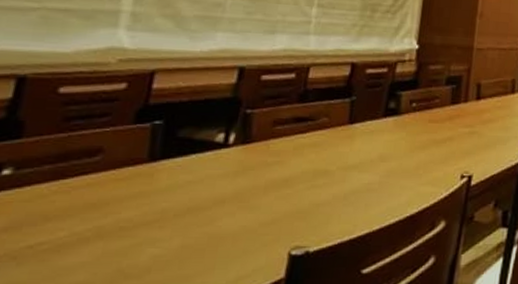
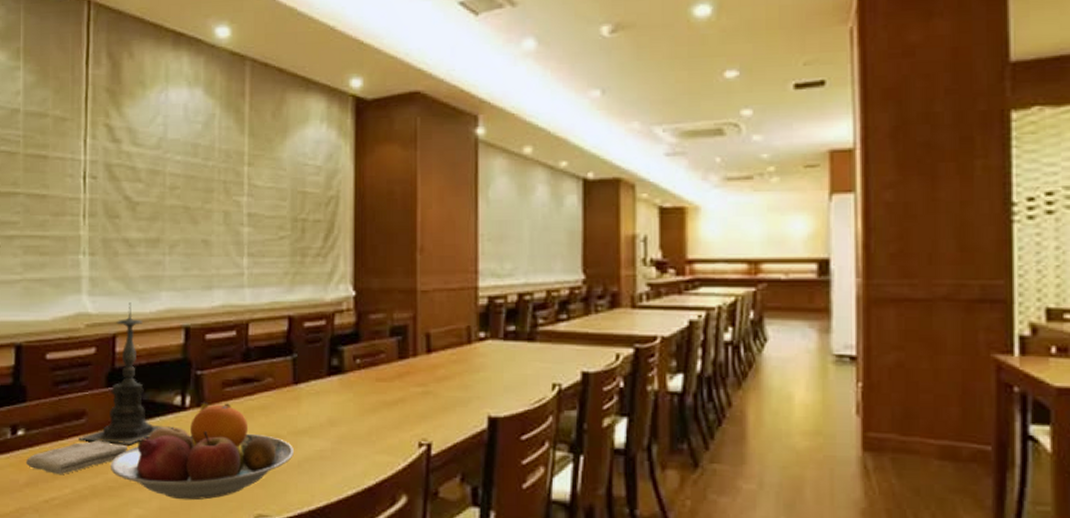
washcloth: none [7,179,152,216] -> present [25,440,129,474]
candle holder: none [87,40,213,183] -> present [78,302,175,445]
fruit bowl: none [124,140,341,237] -> present [109,402,294,501]

